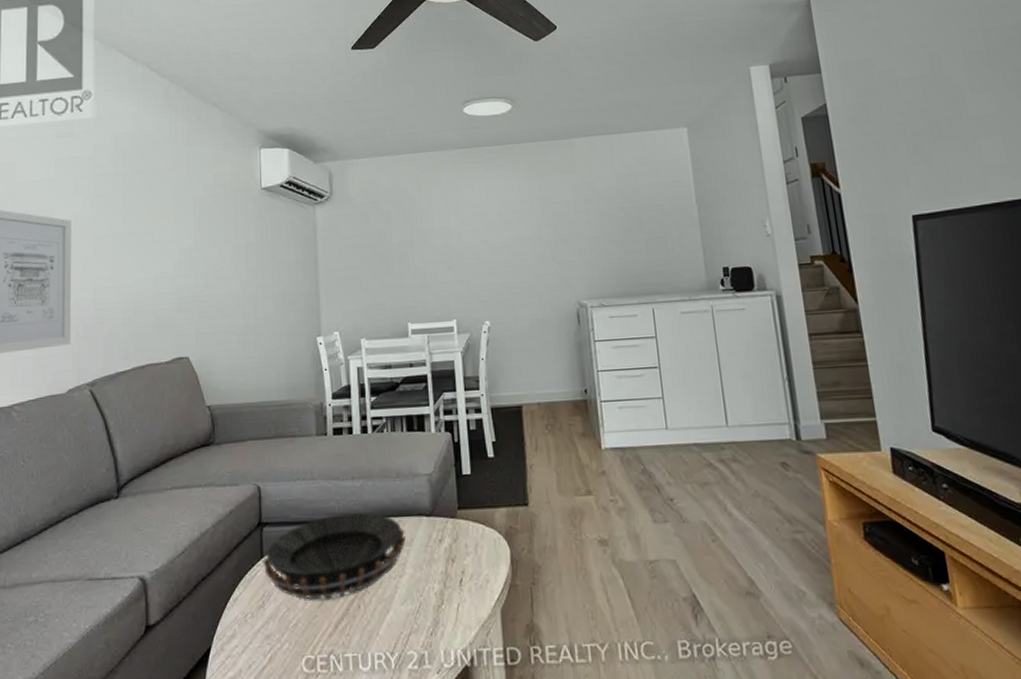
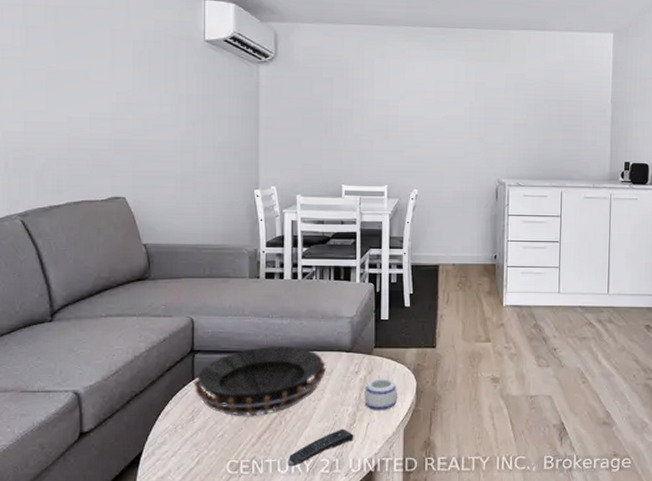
remote control: none [369,612,444,663] -> present [287,429,354,467]
mug: none [451,545,491,588] -> present [364,377,398,411]

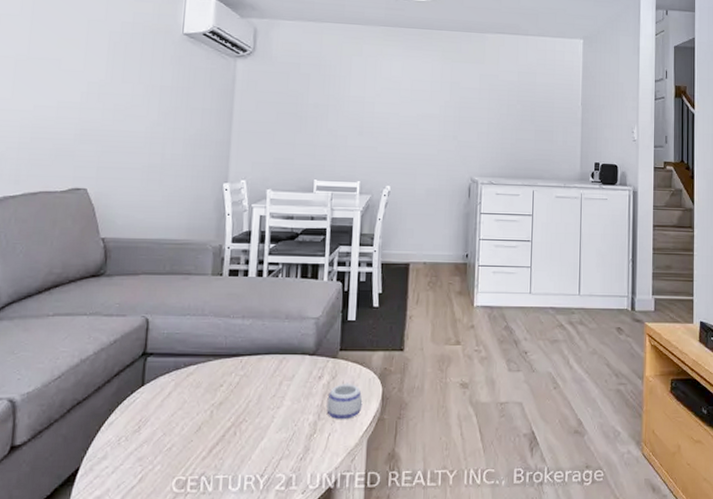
decorative bowl: present [193,346,326,417] -> none [143,349,288,428]
remote control: present [287,429,354,467] -> none [239,440,314,484]

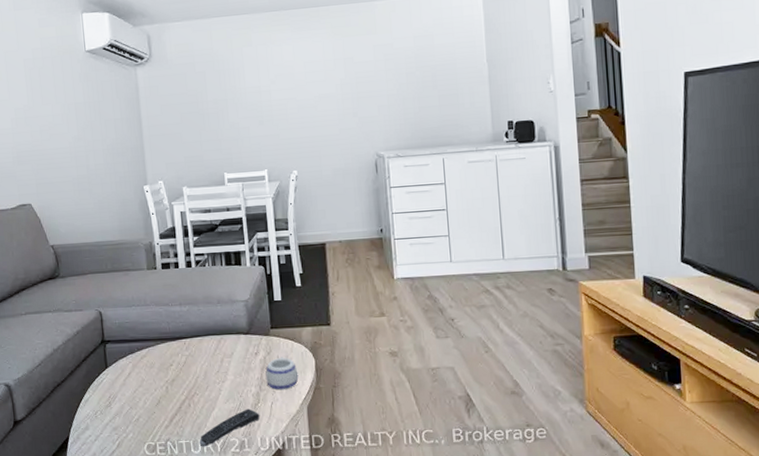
remote control: none [239,440,314,484] -> present [199,408,260,447]

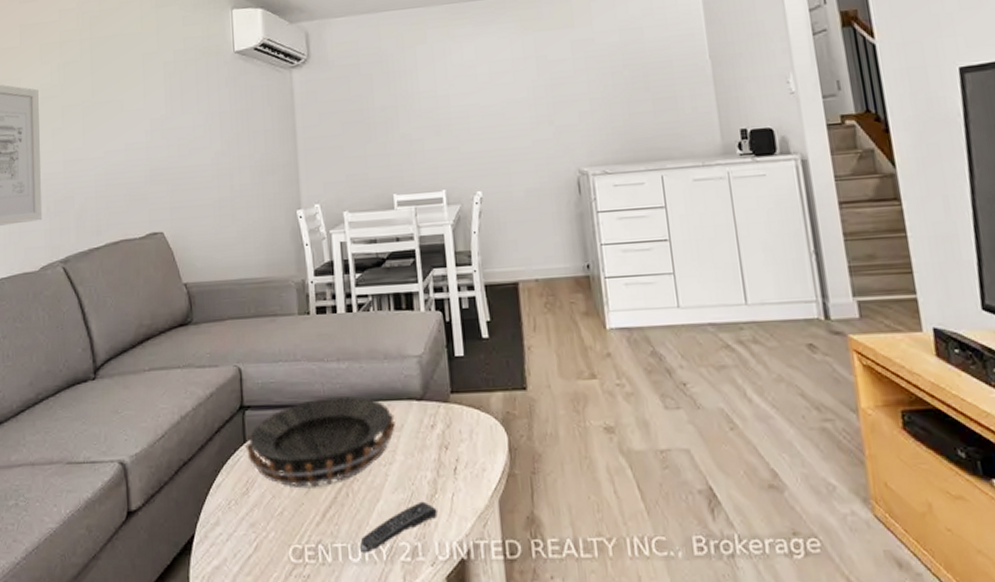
decorative bowl: none [107,332,227,402] -> present [245,396,395,489]
mug: present [265,357,299,390] -> none [444,431,487,477]

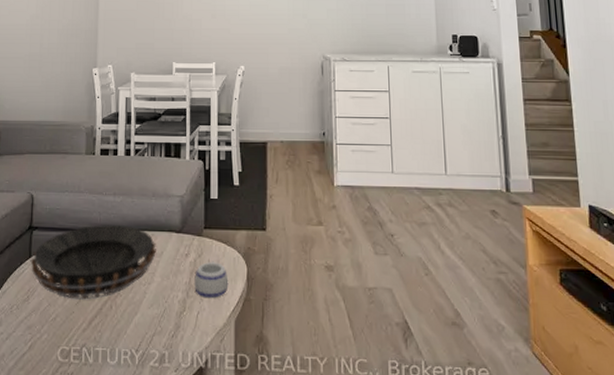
remote control: present [359,501,437,554] -> none [116,317,184,358]
mug: none [444,431,487,477] -> present [194,261,229,299]

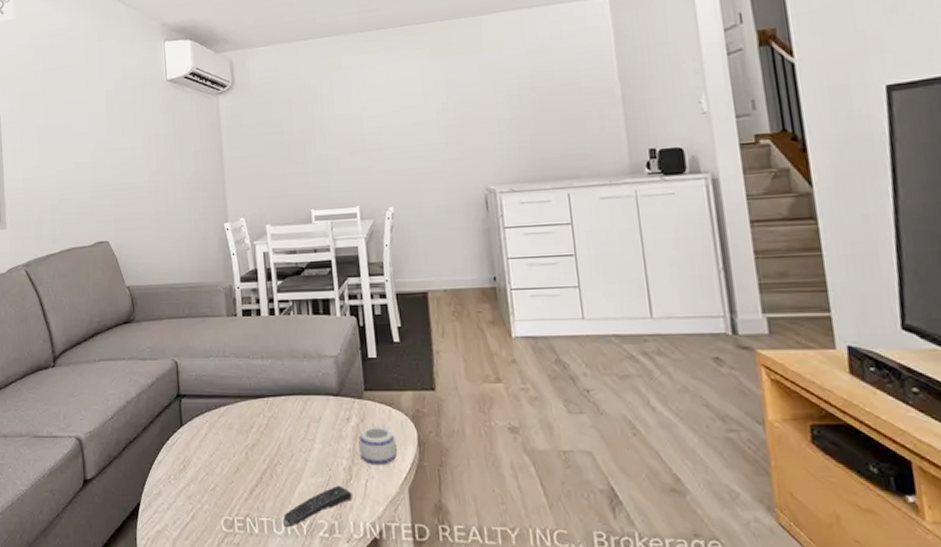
decorative bowl: present [30,225,156,300] -> none [182,390,314,469]
remote control: none [116,317,184,358] -> present [282,485,352,528]

